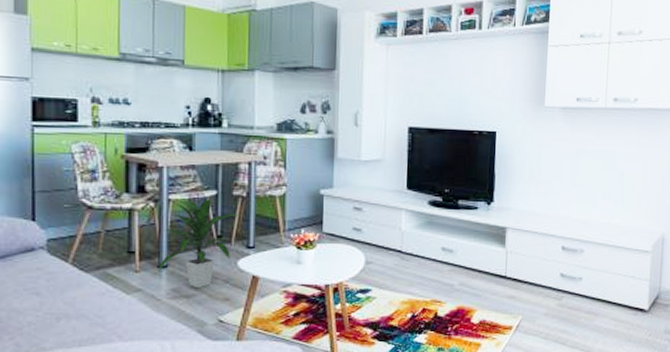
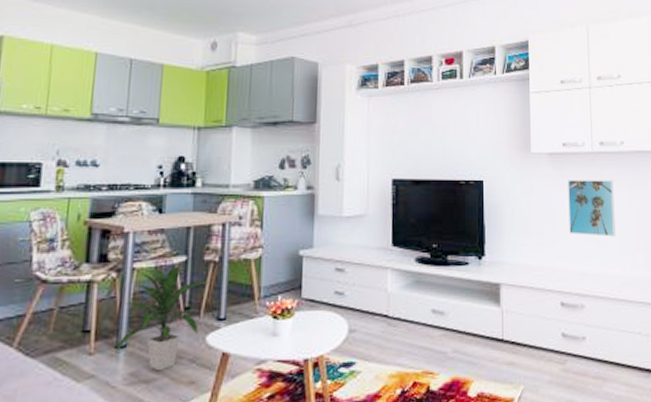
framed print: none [576,134,623,189] -> present [568,180,616,237]

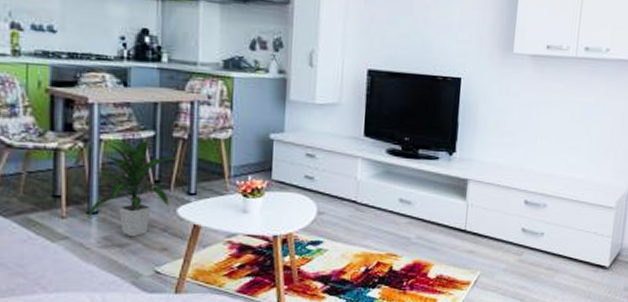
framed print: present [568,180,616,237] -> none [542,83,593,143]

